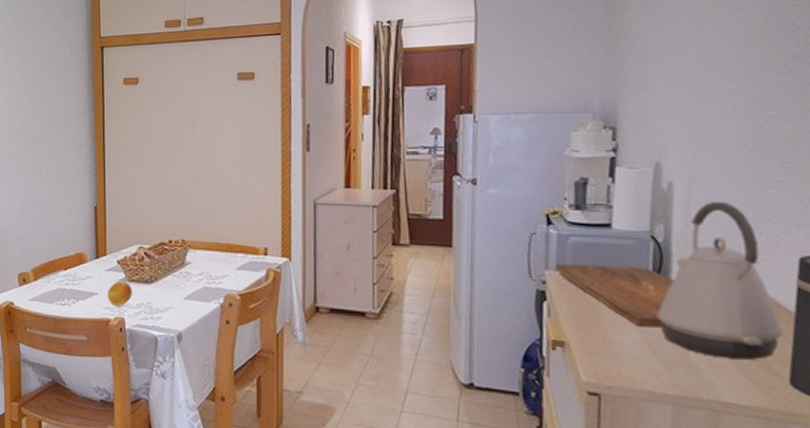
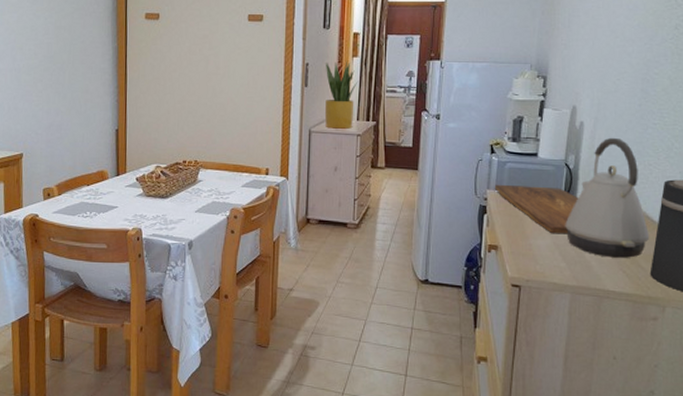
fruit: present [107,282,133,306] -> none [126,197,150,218]
planter: none [329,117,371,199] -> present [324,59,358,129]

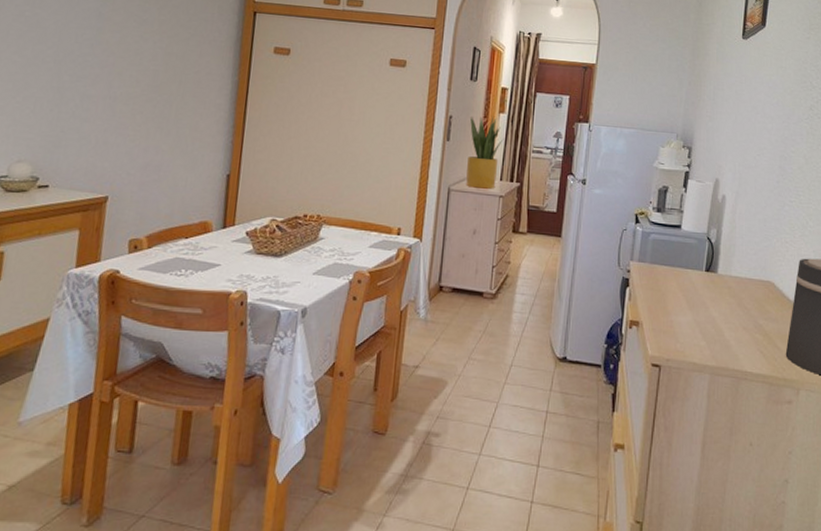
cutting board: present [494,184,579,233] -> none [637,256,720,310]
kettle: present [565,137,650,258] -> none [706,212,786,338]

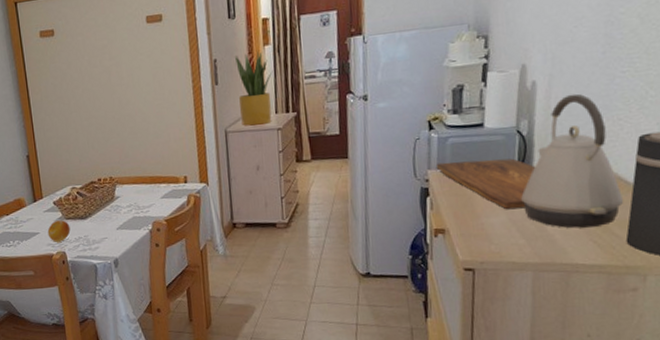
fruit: none [230,254,260,279] -> present [47,220,71,242]
cutting board: none [637,256,720,310] -> present [436,158,536,209]
kettle: none [706,212,786,338] -> present [521,93,624,228]

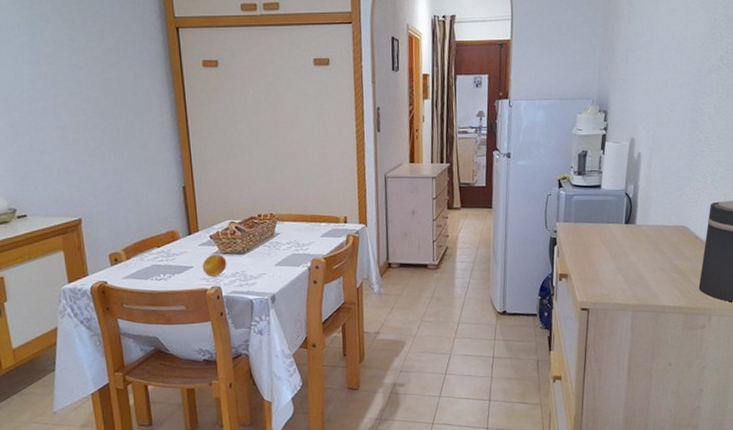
planter: present [234,49,273,126] -> none [396,102,430,173]
cutting board: present [436,158,536,209] -> none [563,216,638,258]
kettle: present [521,93,624,228] -> none [626,166,699,276]

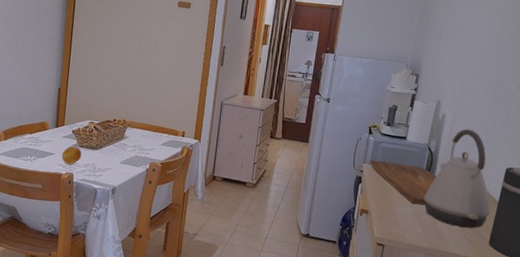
cutting board: none [563,216,638,258] -> present [369,159,437,204]
kettle: none [626,166,699,276] -> present [424,128,491,229]

